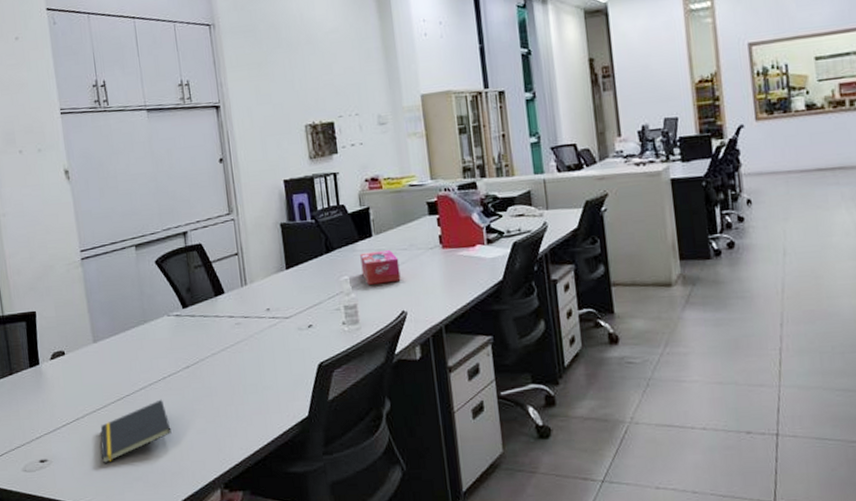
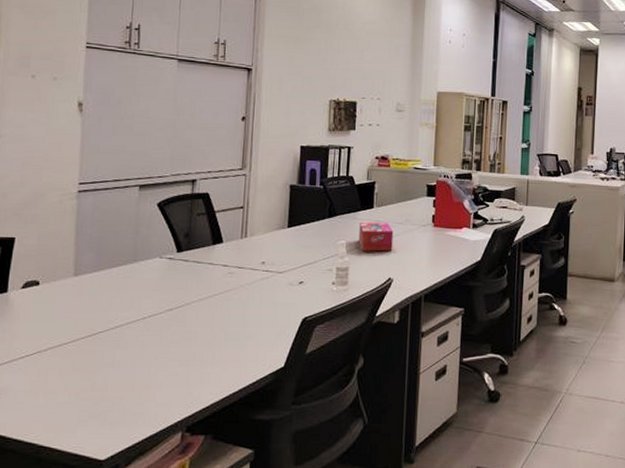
notepad: present [100,399,172,463] -> none [58,339,142,399]

